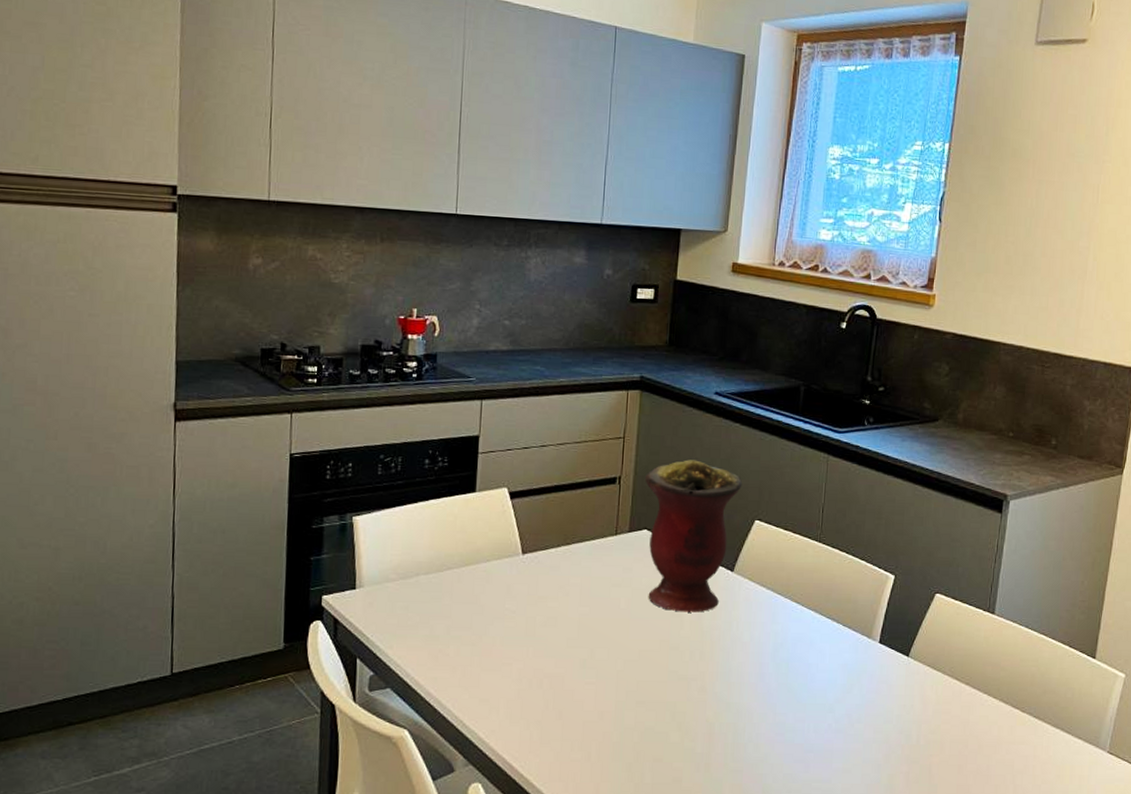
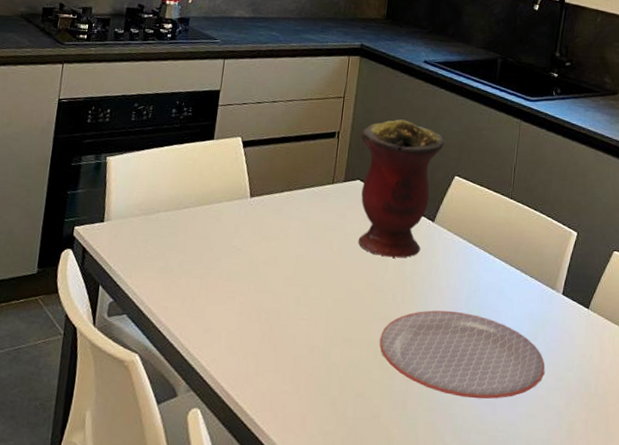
plate: none [677,666,862,757] -> present [379,310,545,399]

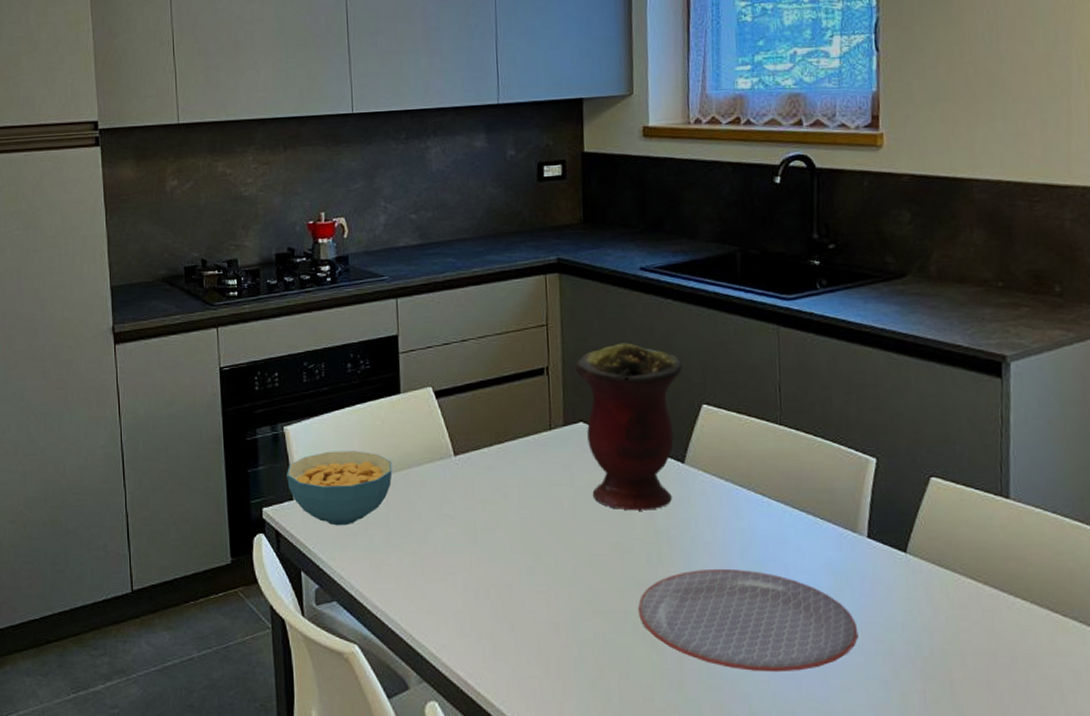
cereal bowl: none [101,182,197,249] -> present [287,450,393,526]

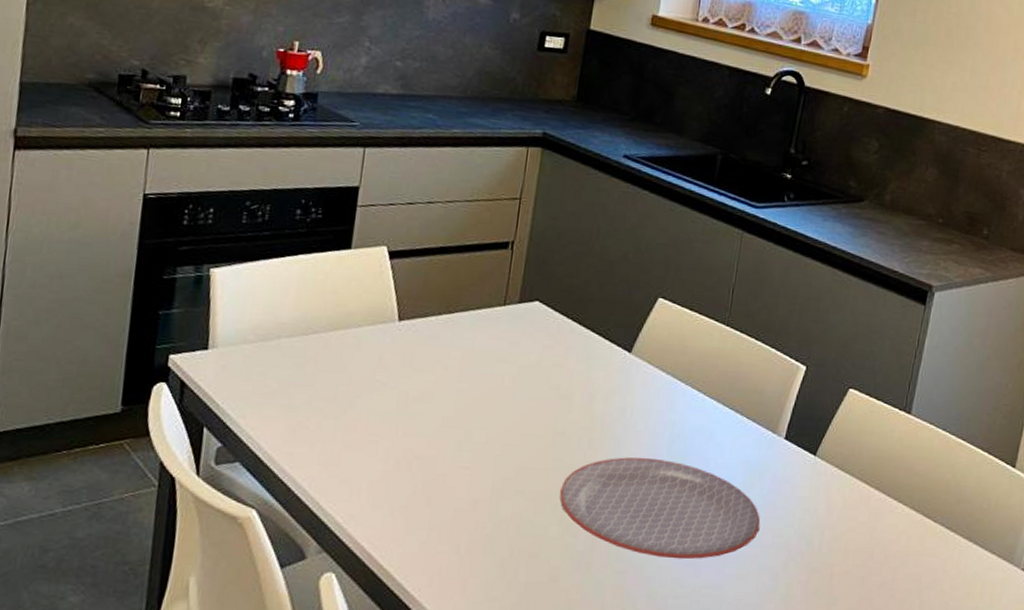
cereal bowl: present [287,450,393,526] -> none [204,301,329,383]
vase: present [574,343,683,511] -> none [535,227,648,396]

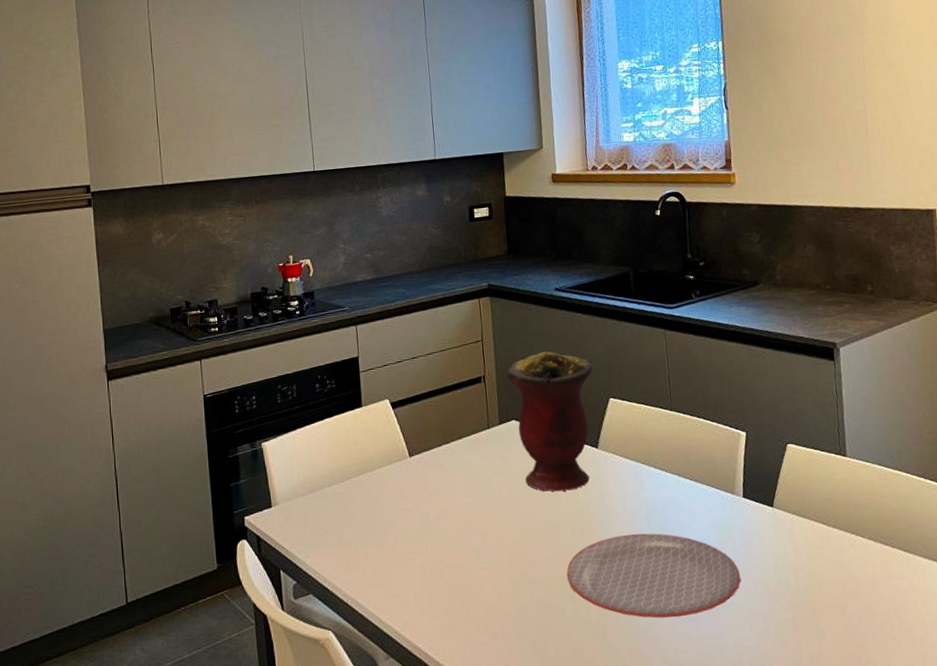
vase: none [535,227,648,396] -> present [505,351,593,492]

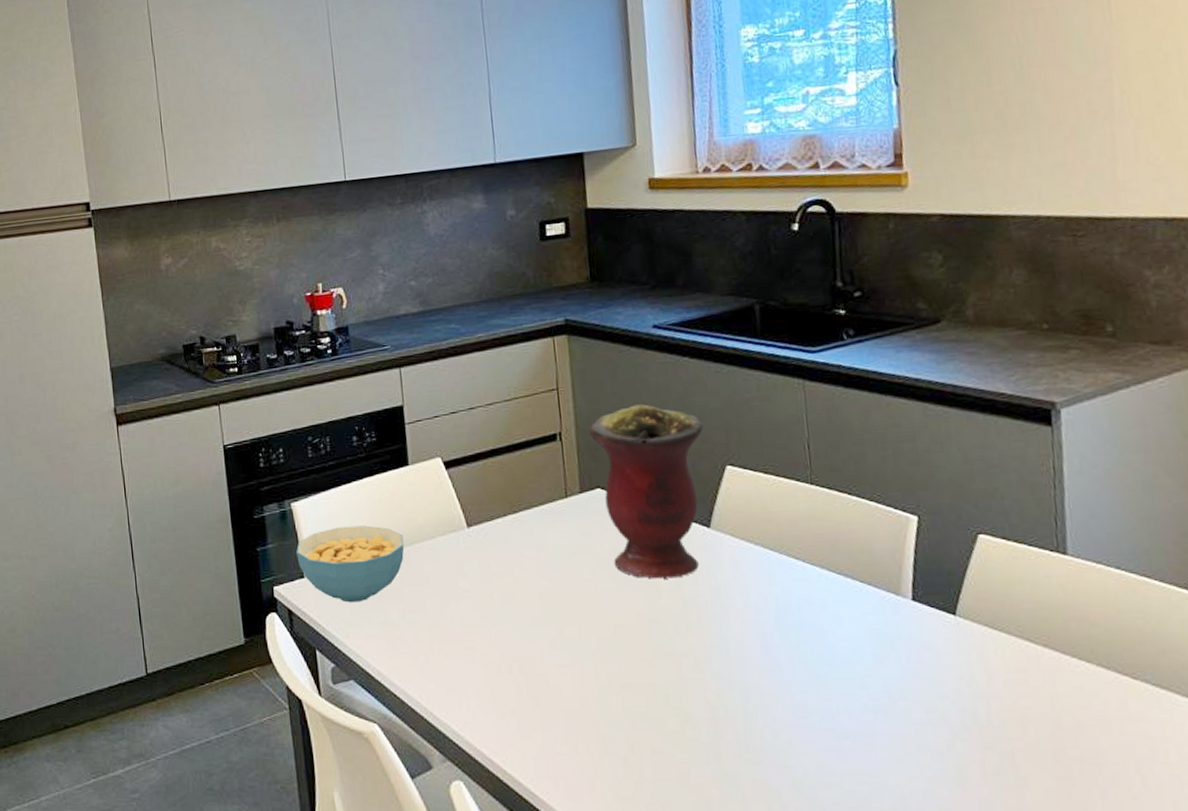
cereal bowl: none [265,459,358,527] -> present [296,525,405,603]
plate: present [566,533,741,618] -> none [667,636,908,745]

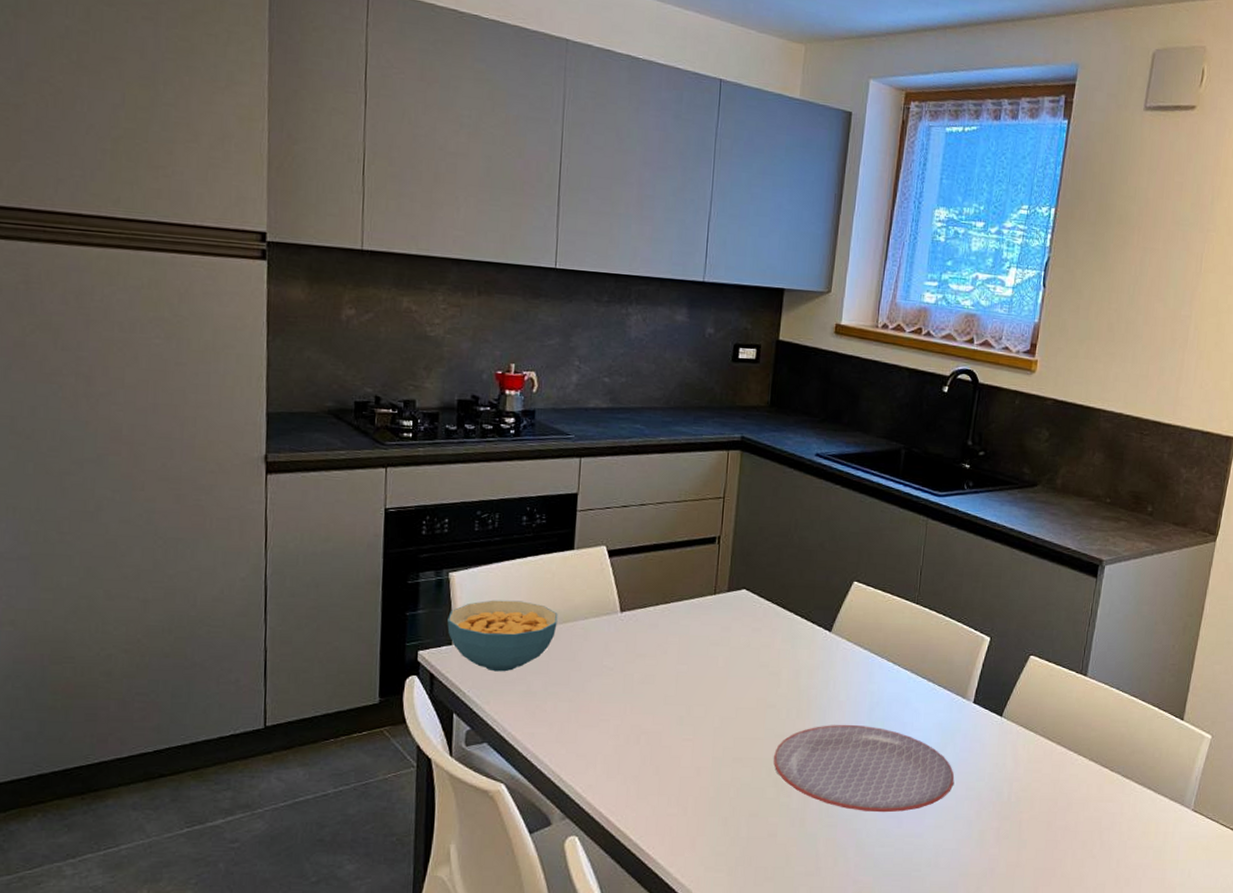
vase: present [587,404,704,579] -> none [744,520,842,672]
plate: none [667,636,908,745] -> present [773,724,955,813]

